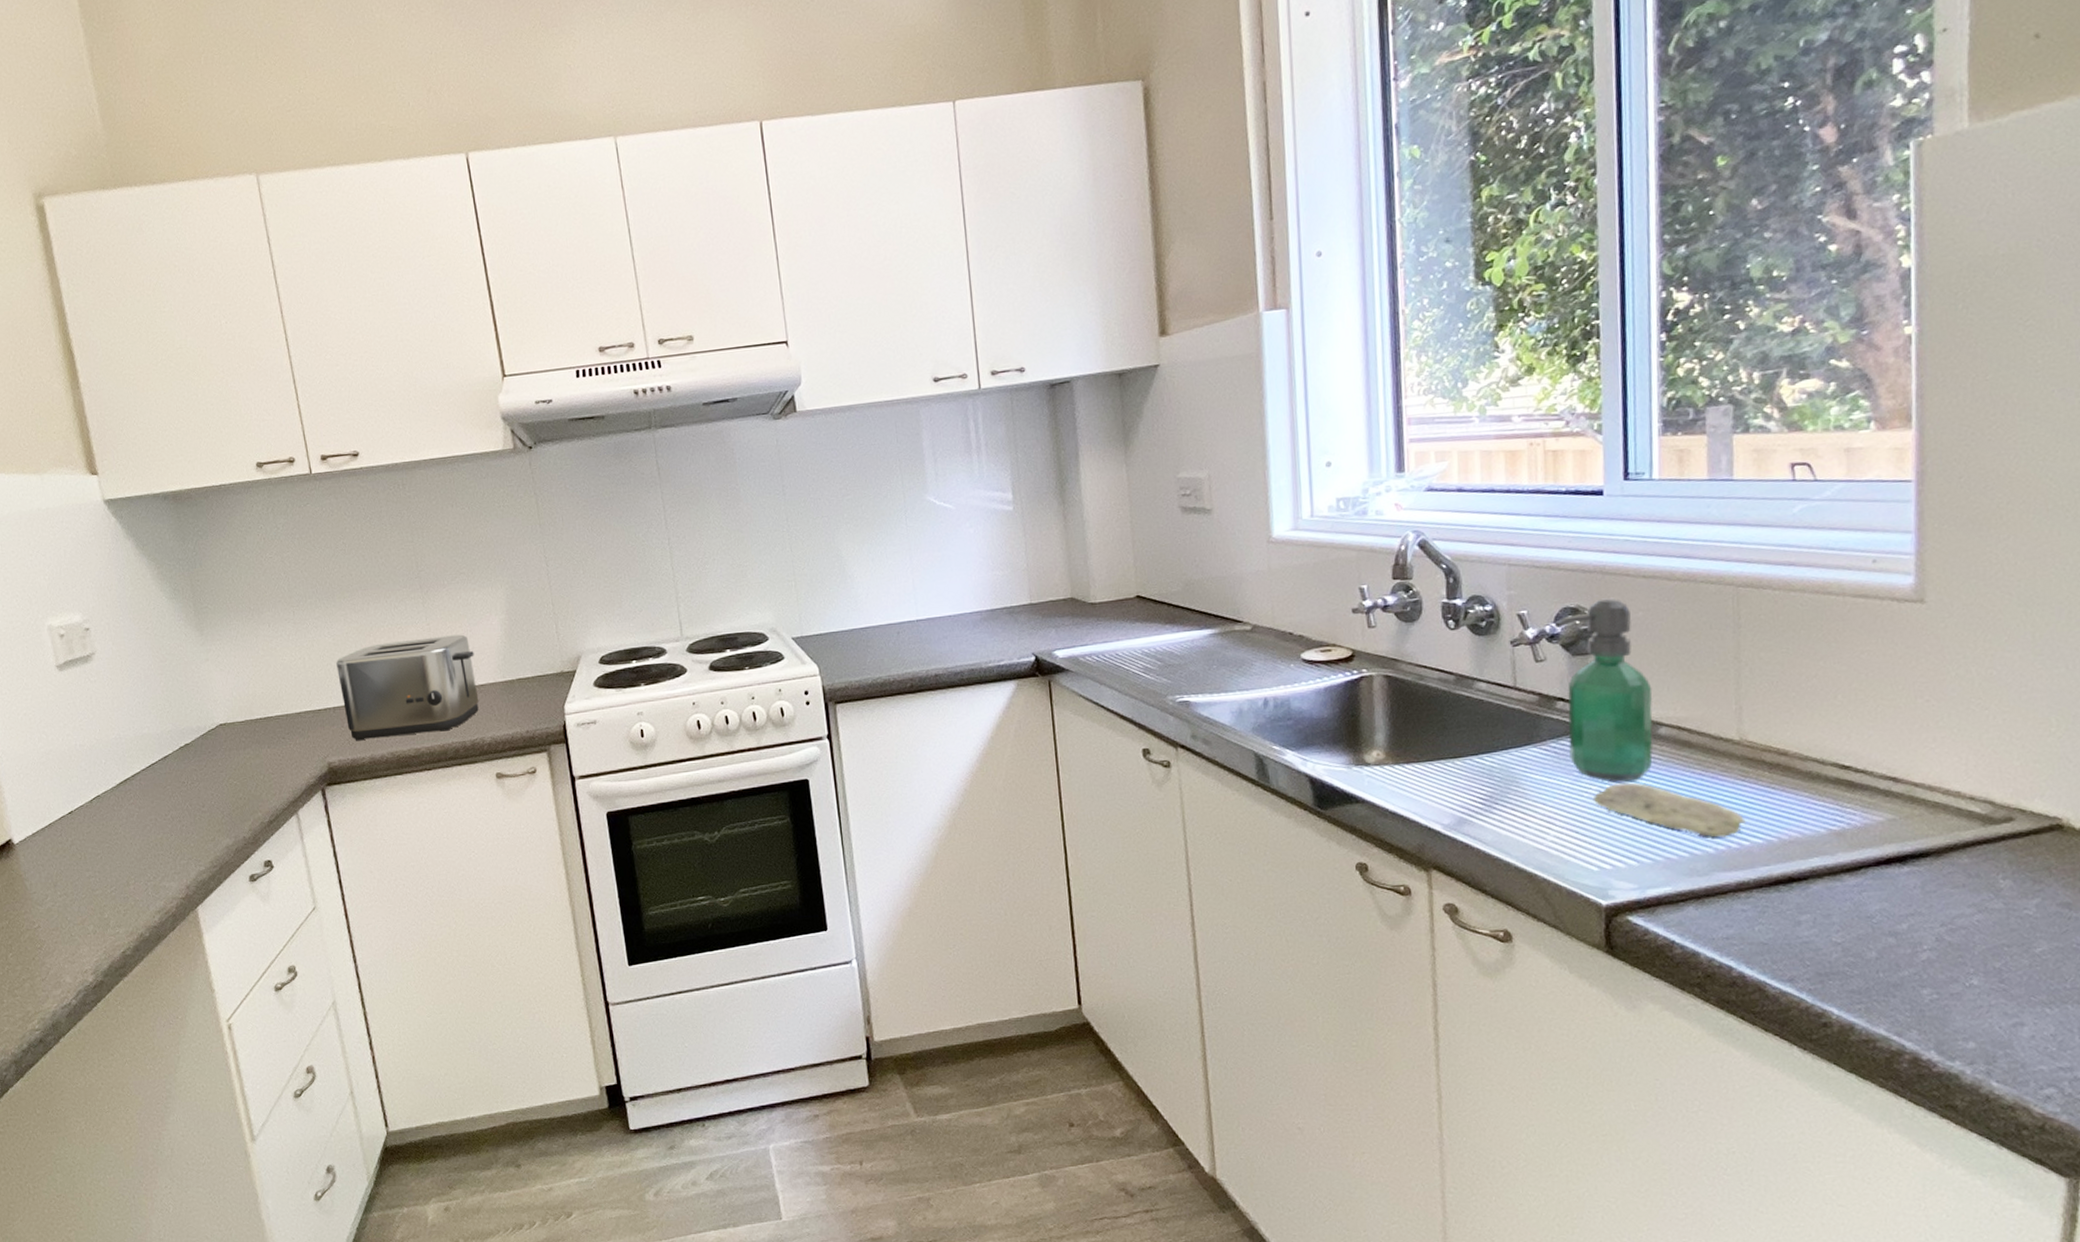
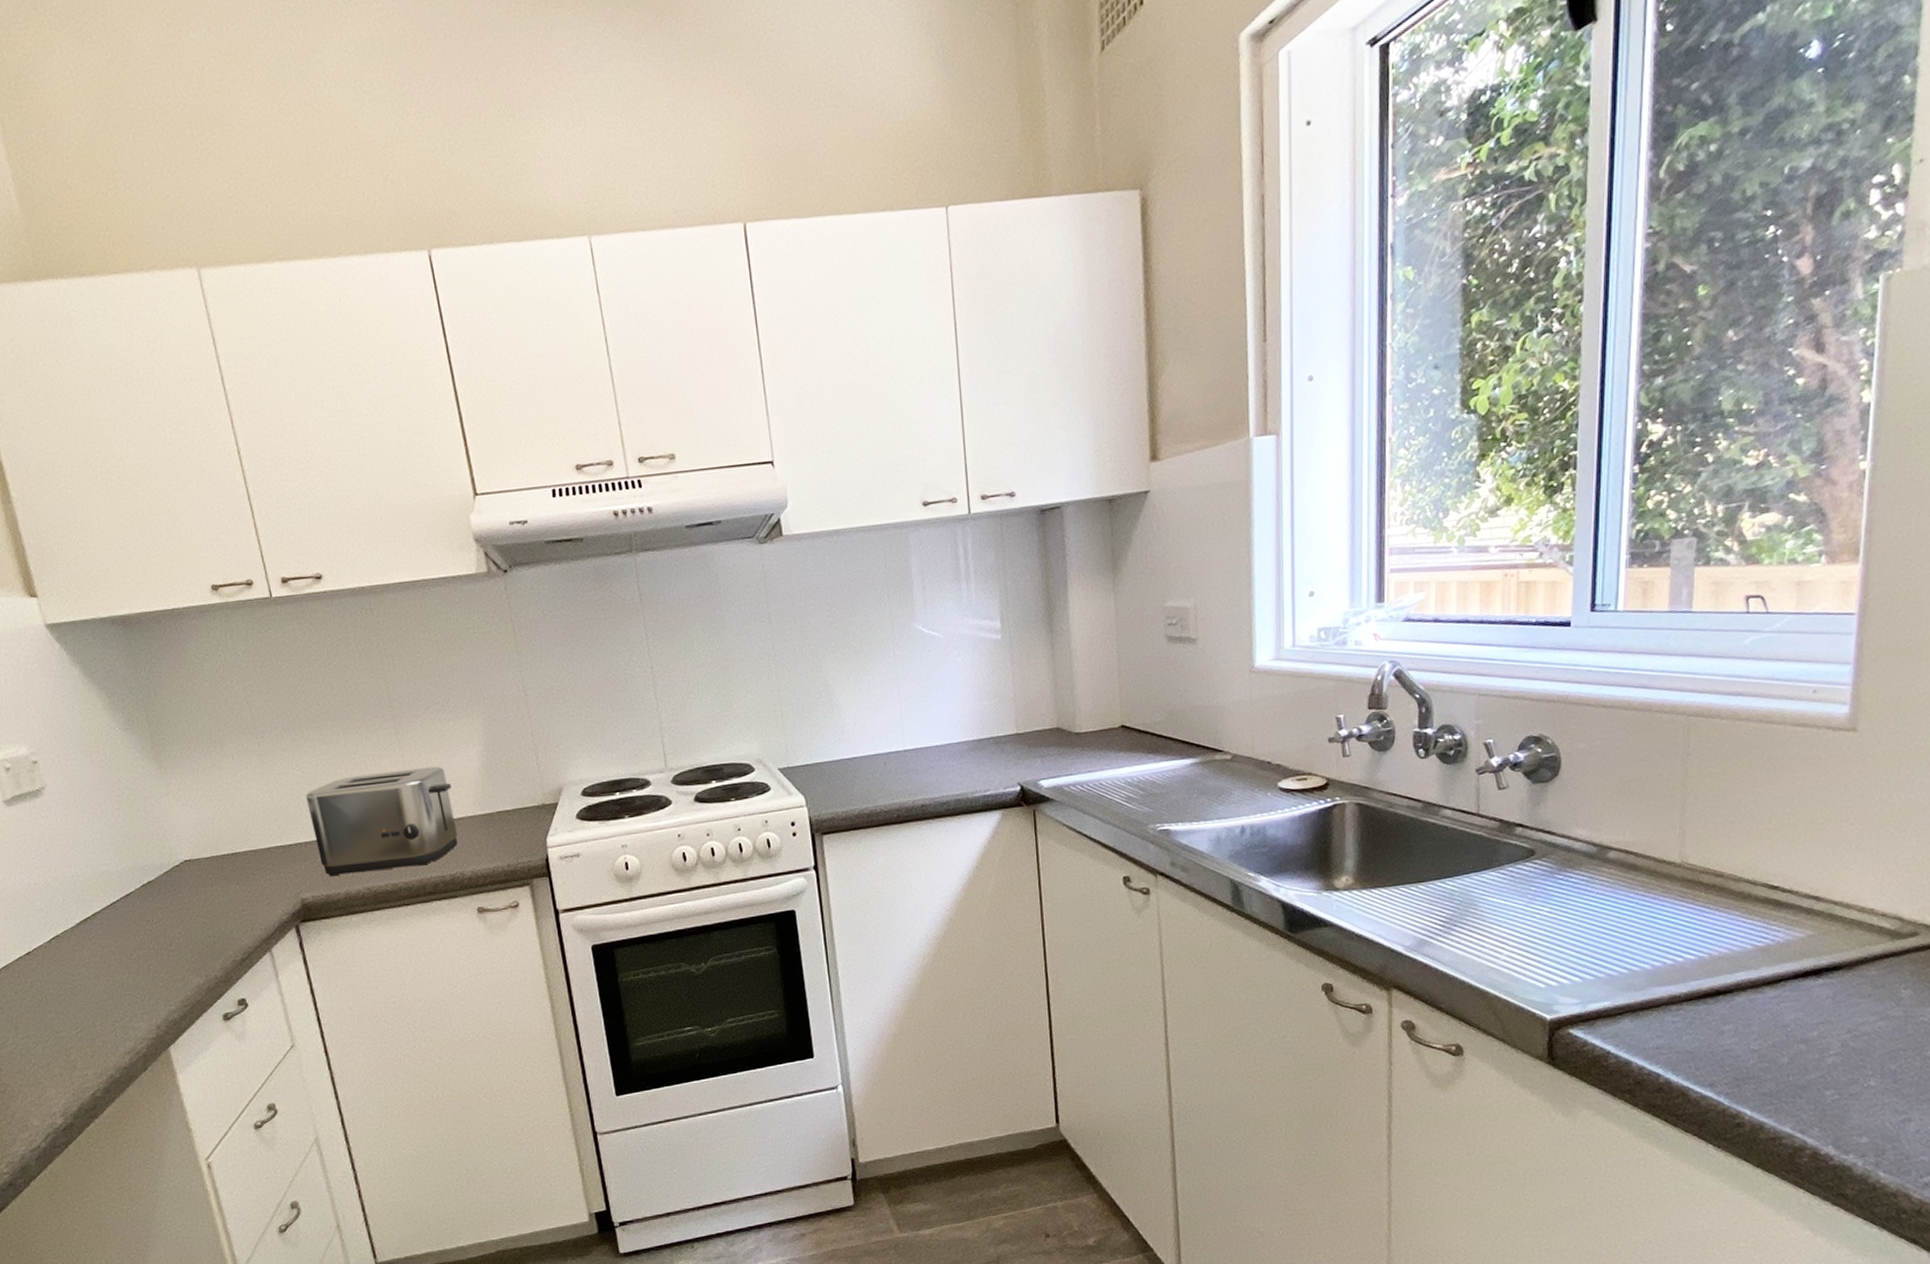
soap dispenser: present [1554,598,1653,782] -> none [1517,727,1605,904]
sponge: present [1592,782,1746,838] -> none [1544,904,1681,955]

